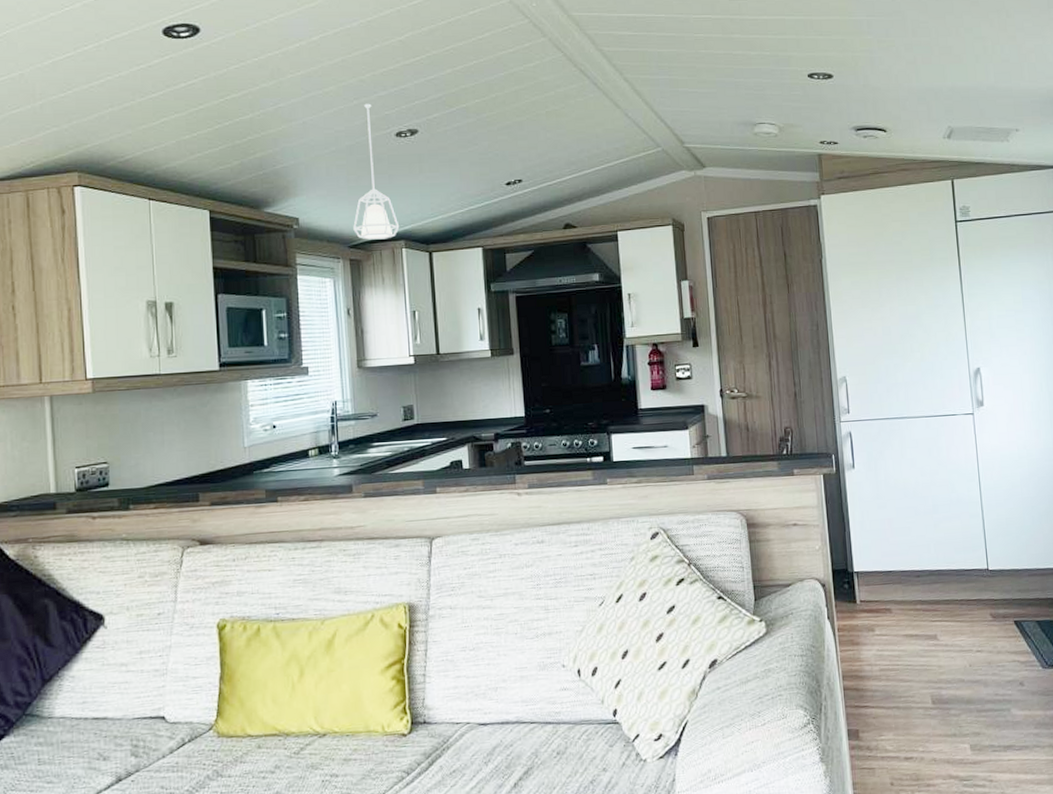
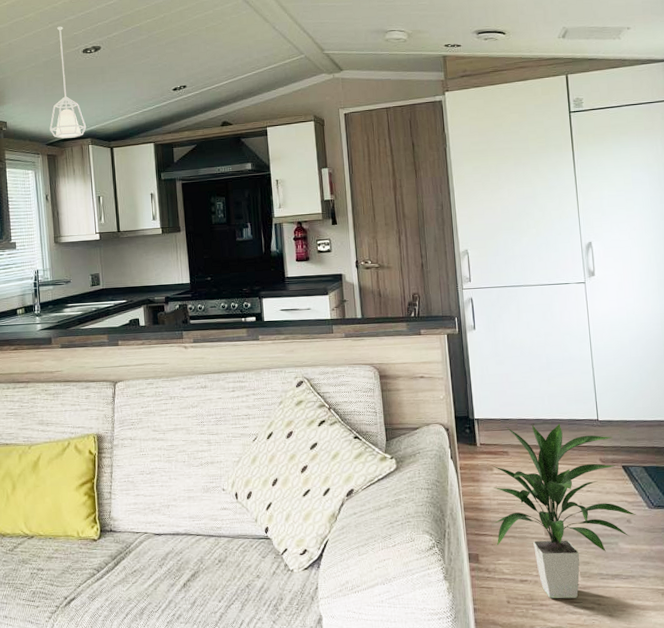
indoor plant: none [874,575,1030,777] -> present [492,424,637,599]

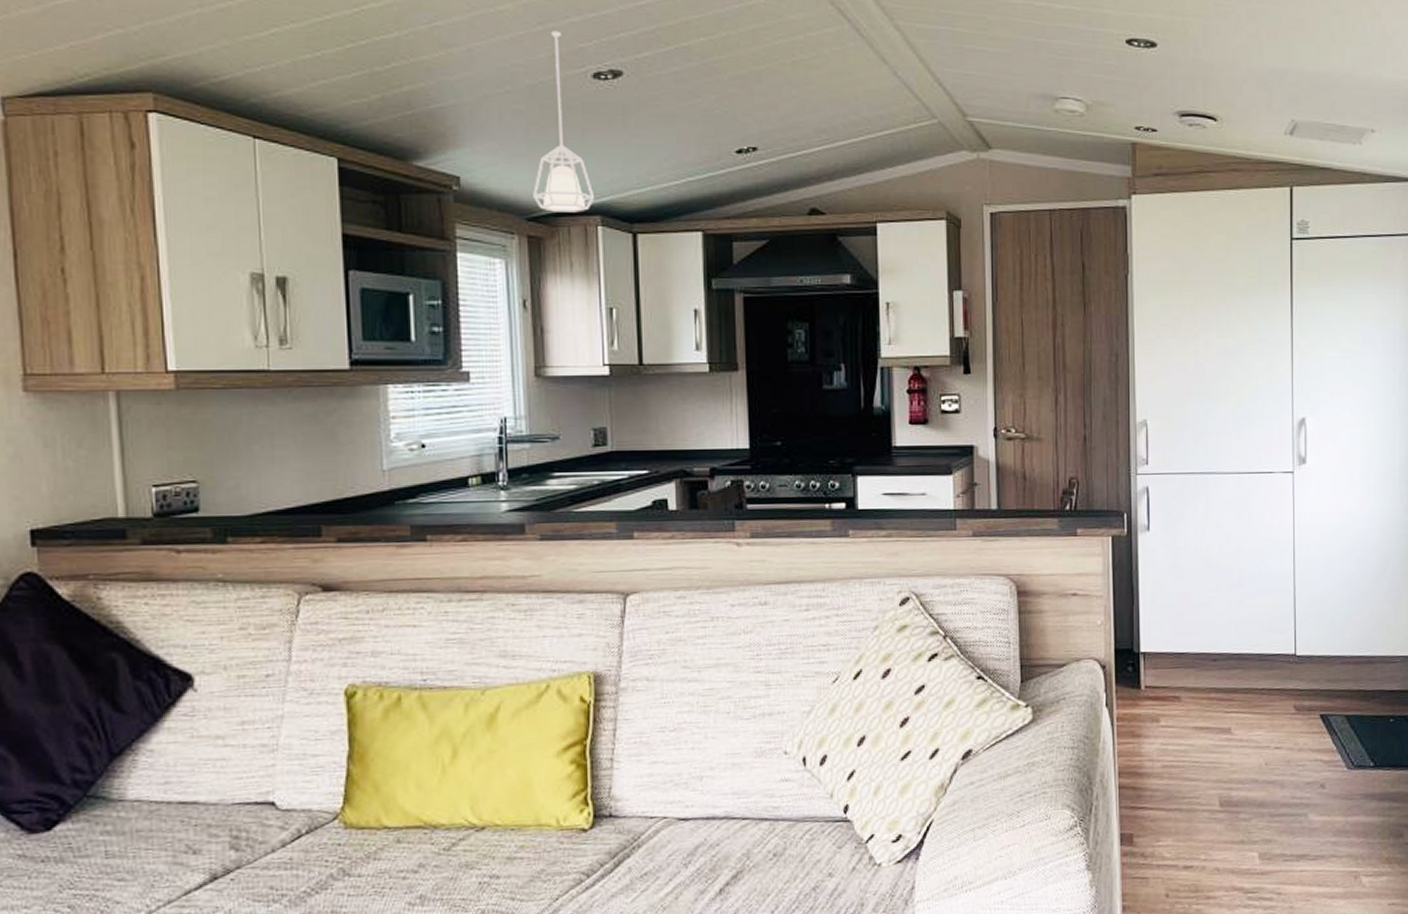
indoor plant: present [492,424,637,599] -> none [1154,660,1333,889]

